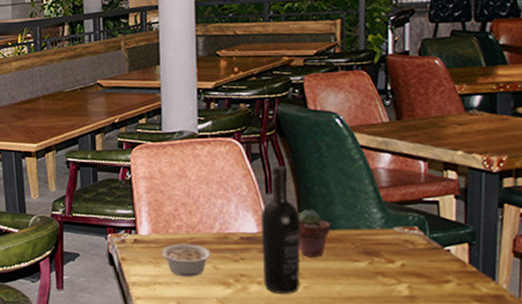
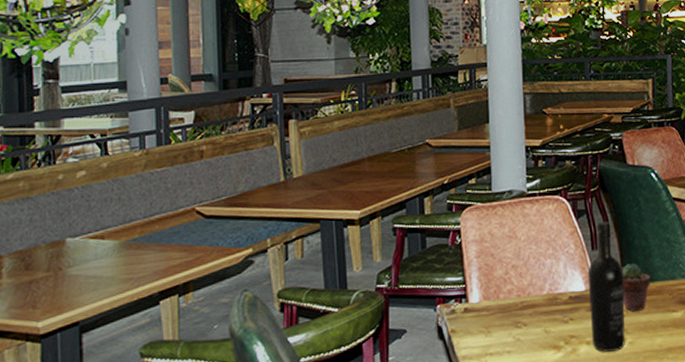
legume: present [162,244,211,277] -> none [493,308,541,344]

